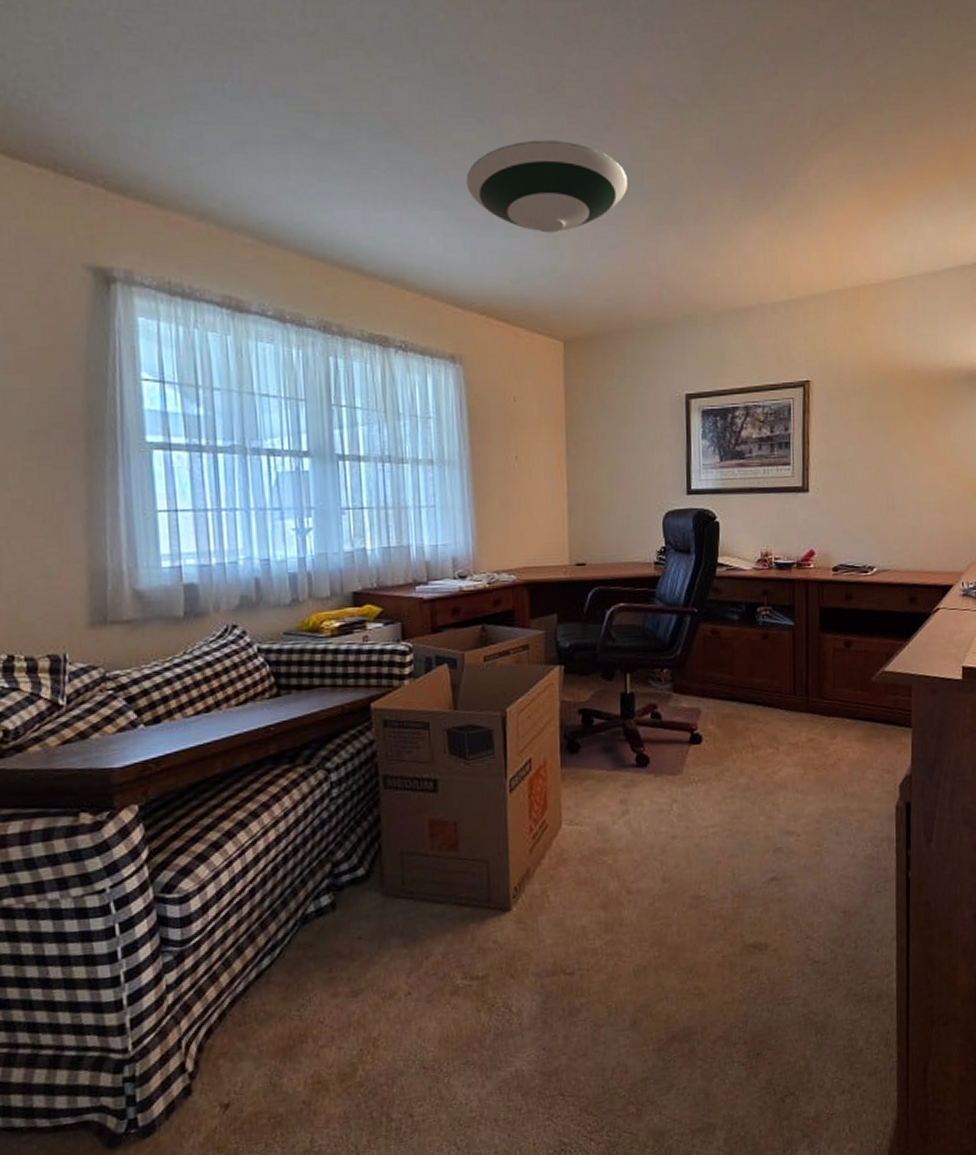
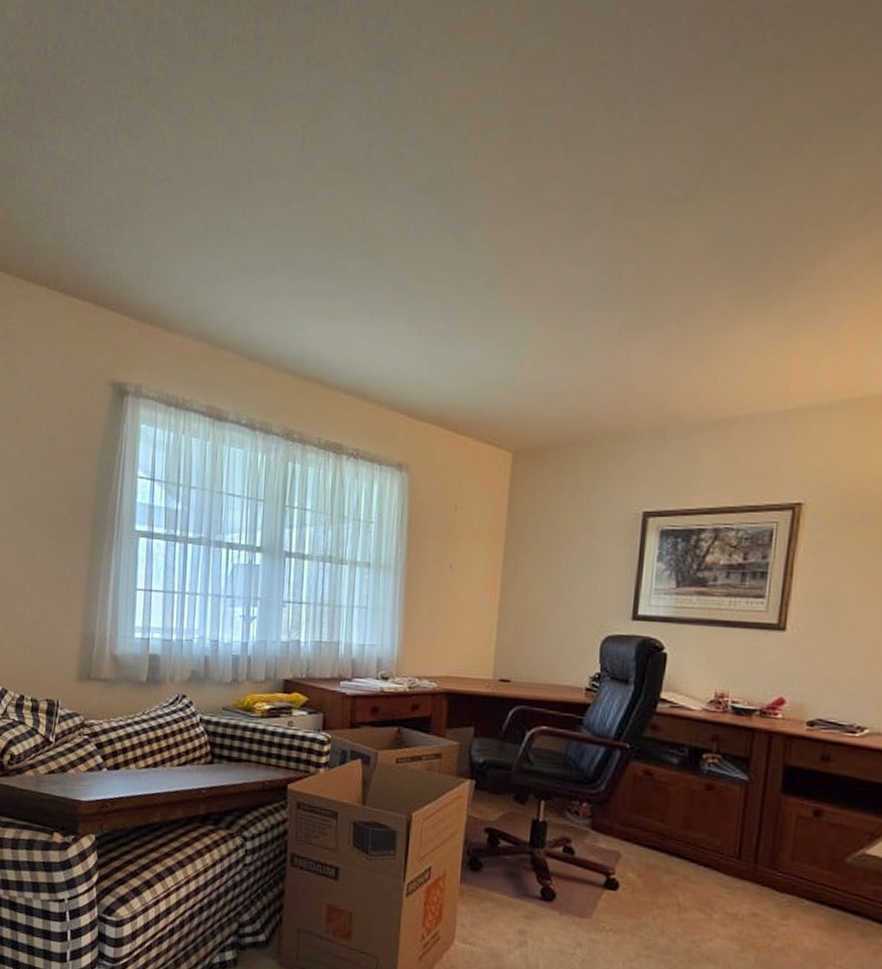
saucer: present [466,140,629,233] -> none [432,248,604,343]

